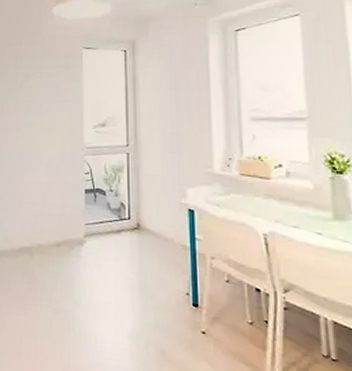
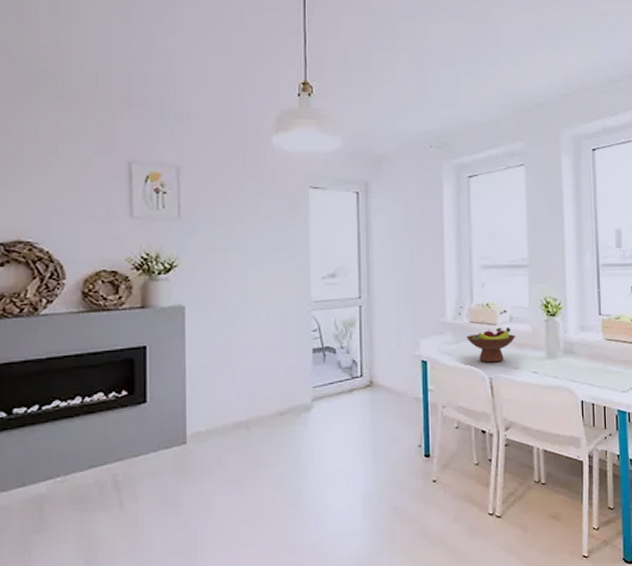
fruit bowl: none [236,182,295,219] -> present [466,326,516,363]

